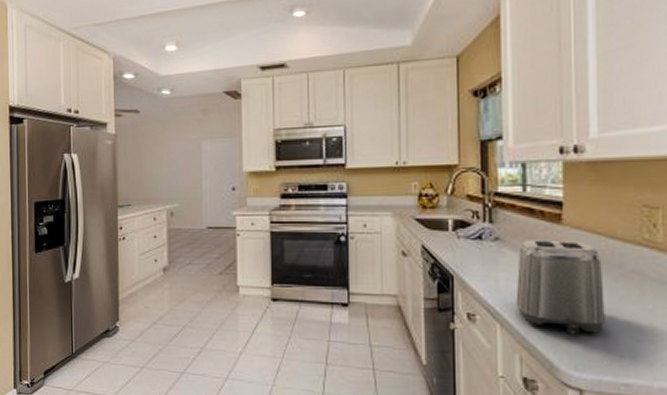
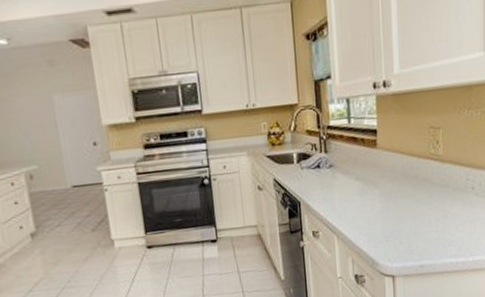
toaster: present [515,240,605,336] -> none [347,160,407,237]

